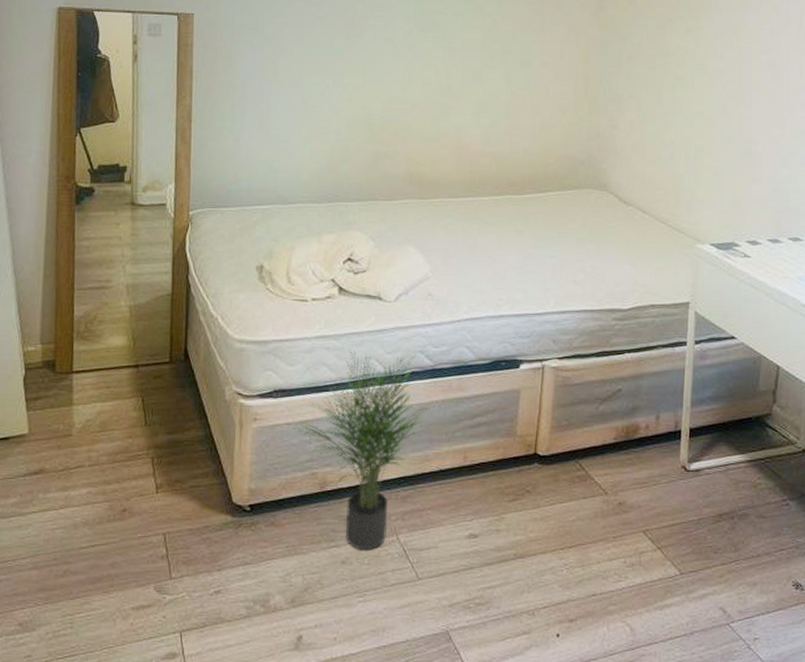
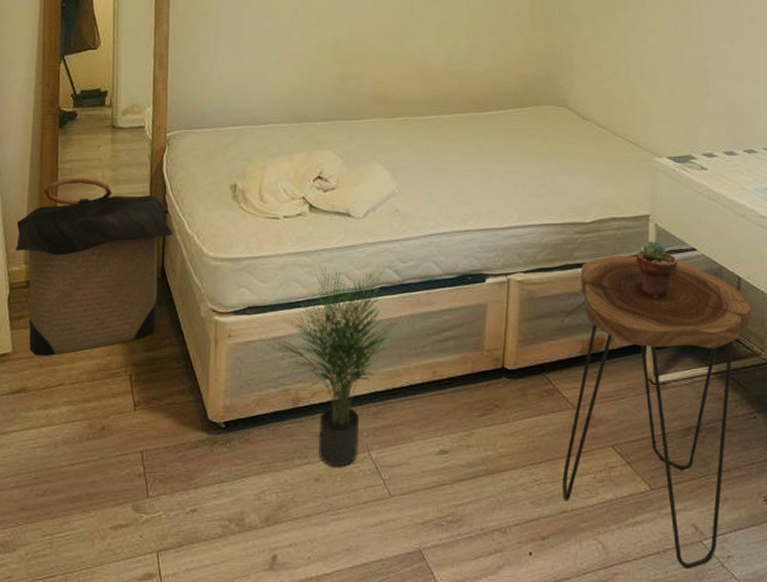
laundry hamper: none [31,256,197,438] -> present [15,177,173,356]
side table: none [592,342,788,650] -> present [562,255,751,568]
potted succulent: none [674,329,717,386] -> present [636,241,678,298]

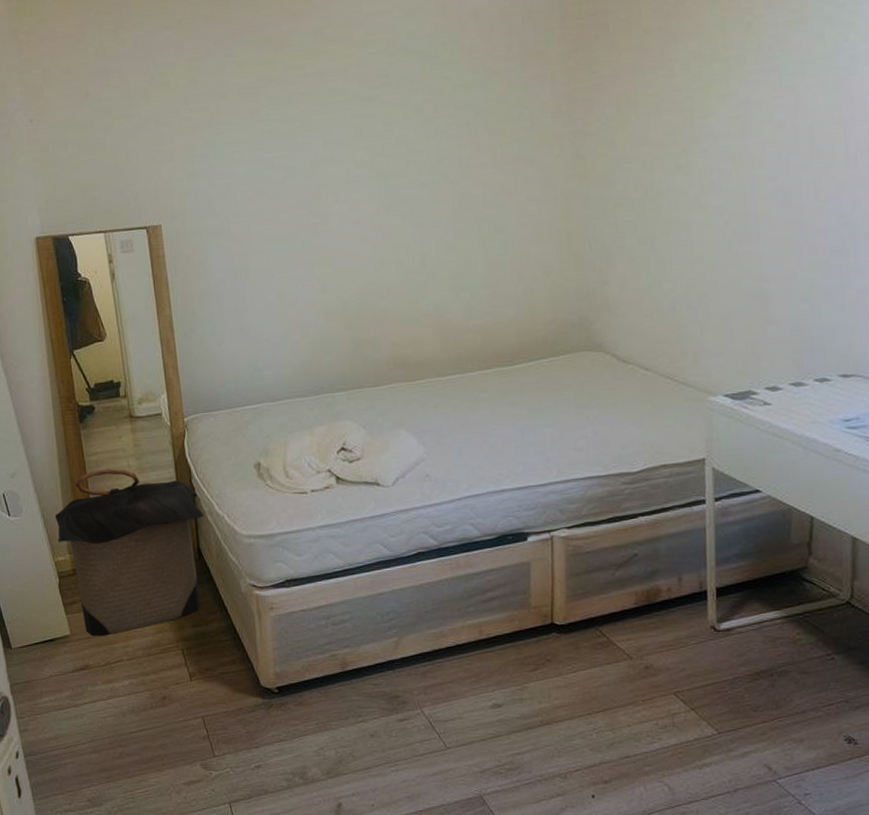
potted plant: present [266,266,400,467] -> none [308,535,441,724]
side table: present [562,255,751,568] -> none [622,502,827,806]
potted succulent: present [636,241,678,298] -> none [691,486,740,545]

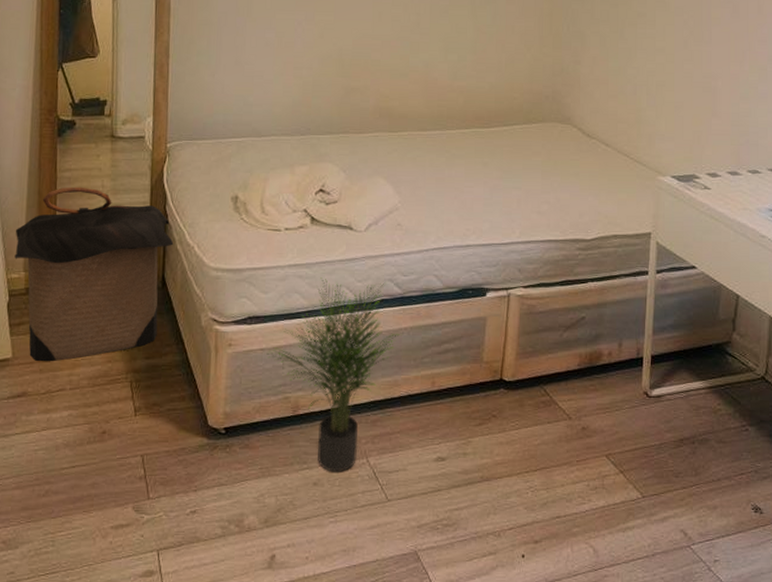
potted plant: none [308,535,441,724] -> present [266,277,400,472]

